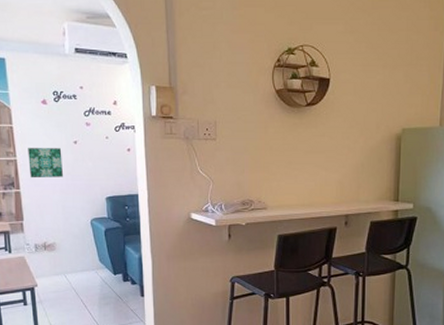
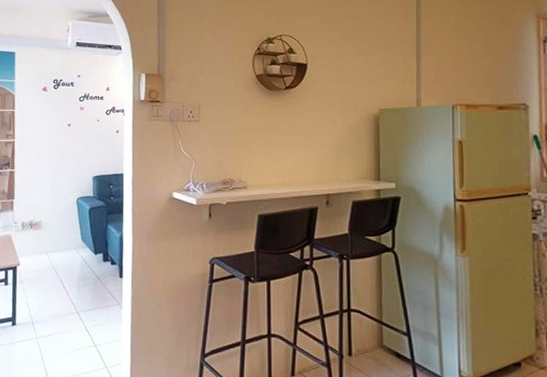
wall art: present [28,148,63,178] -> none [25,130,56,159]

